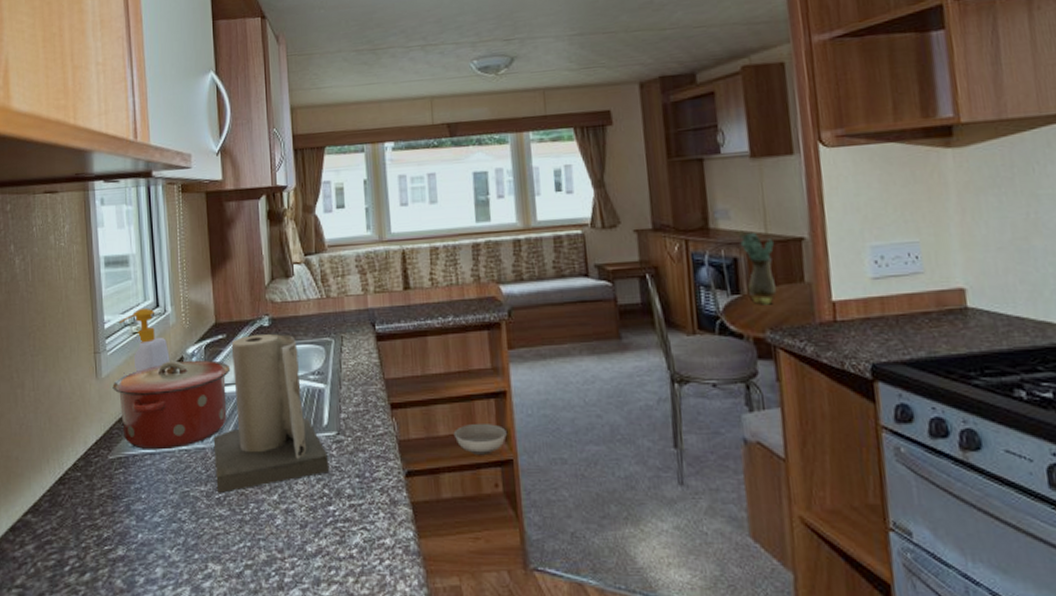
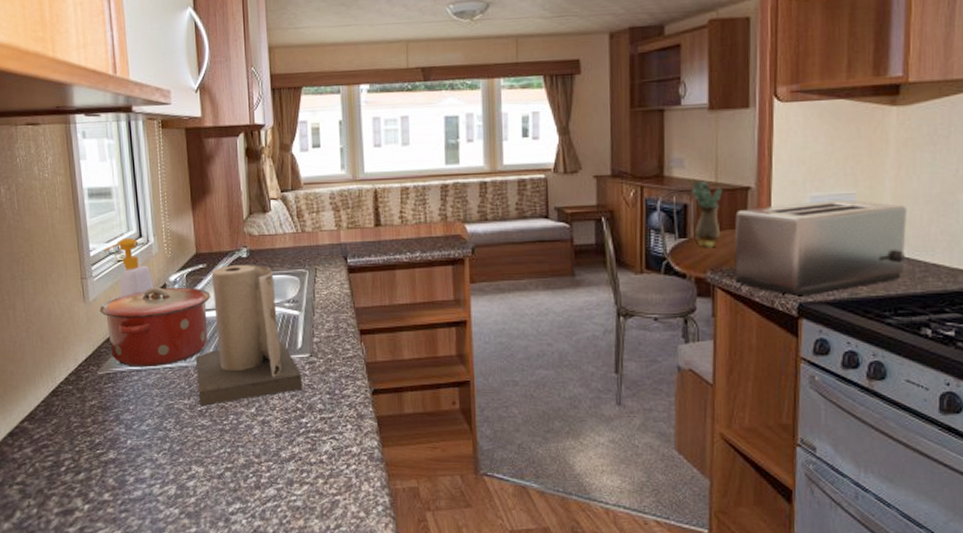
bowl: present [453,424,507,455] -> none [417,350,465,376]
toaster: none [790,248,984,357] -> present [734,200,908,297]

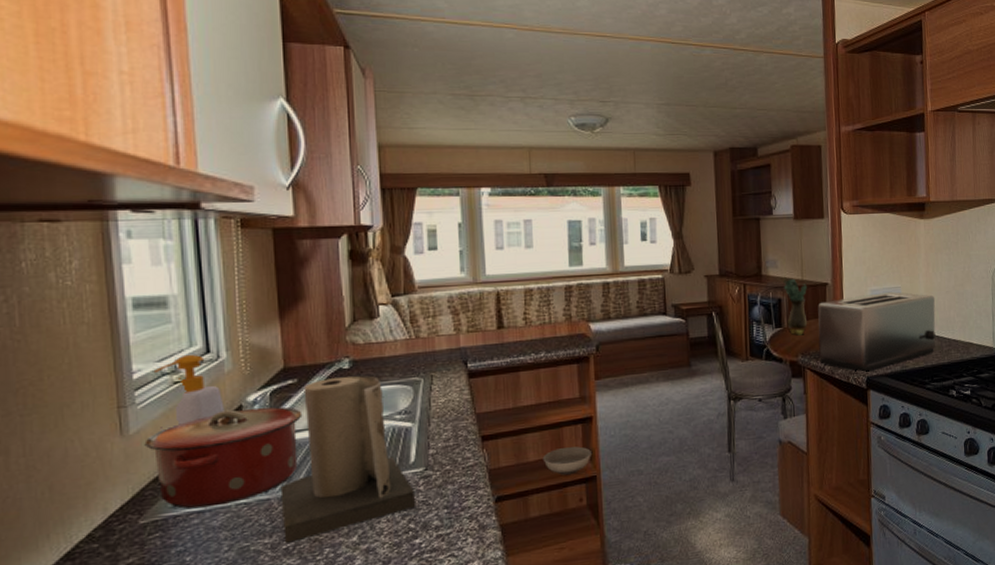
bowl: none [417,350,465,376] -> present [542,446,591,475]

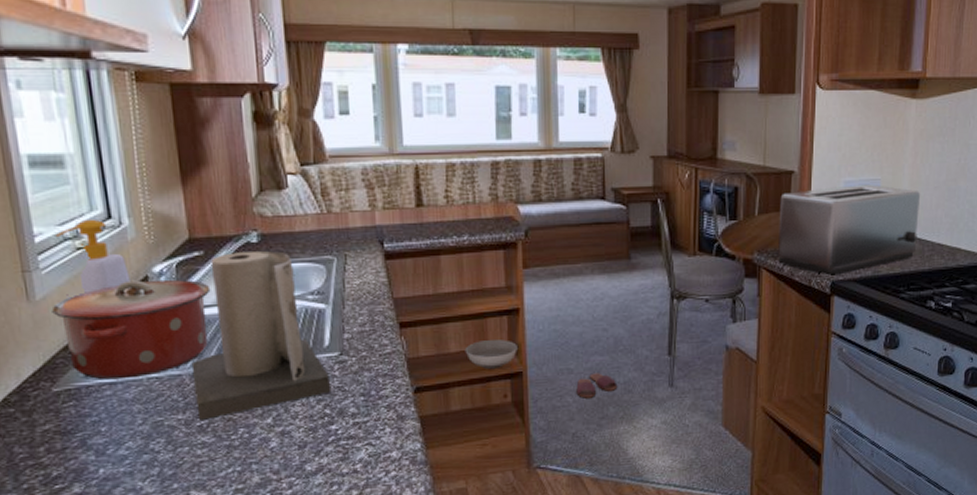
slippers: none [646,472,684,498] -> present [576,373,618,398]
vase: present [783,276,808,336] -> none [742,161,770,230]

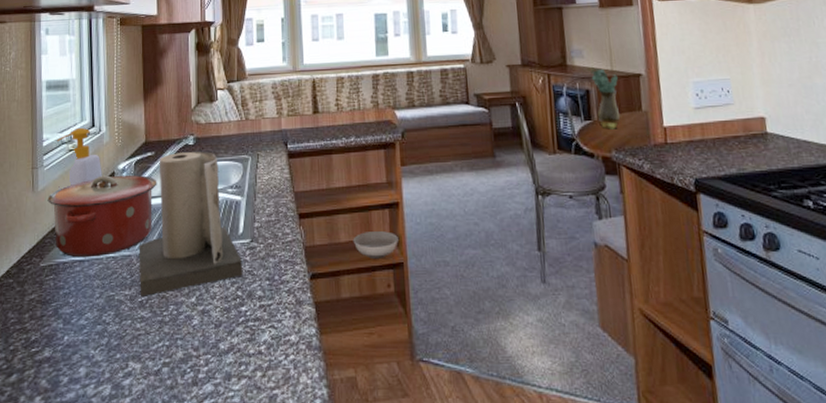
slippers: present [576,373,618,398] -> none [453,266,492,291]
vase: none [742,161,770,230] -> present [591,66,621,130]
toaster: present [778,185,921,276] -> none [631,84,780,173]

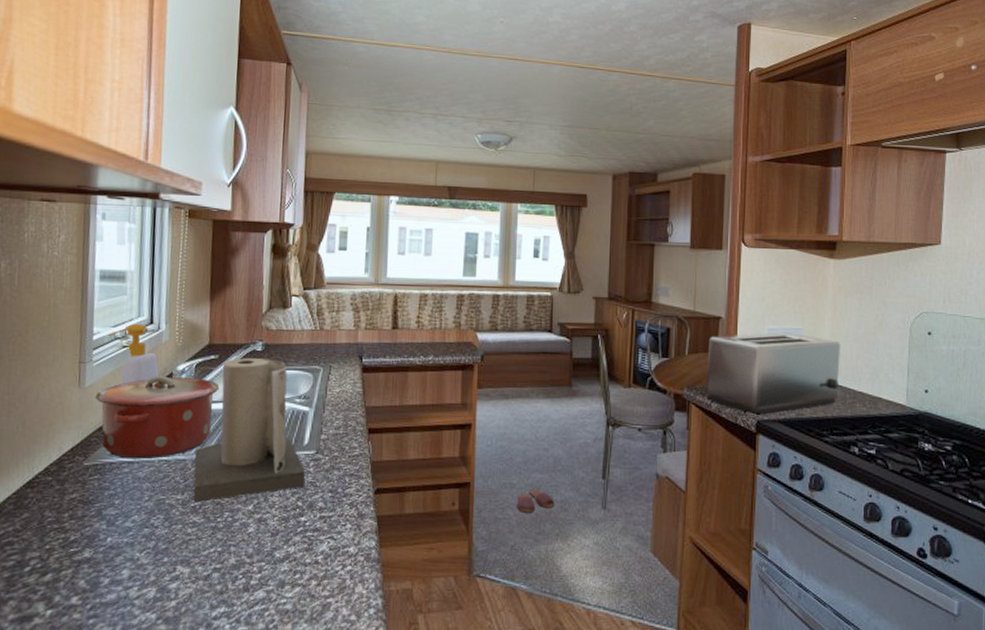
bowl: present [353,231,398,259] -> none [421,451,467,477]
slippers: none [453,266,492,291] -> present [517,489,555,513]
vase: present [591,66,621,130] -> none [674,305,700,368]
toaster: none [631,84,780,173] -> present [706,333,841,415]

